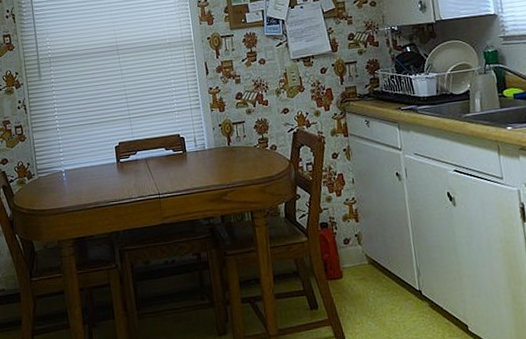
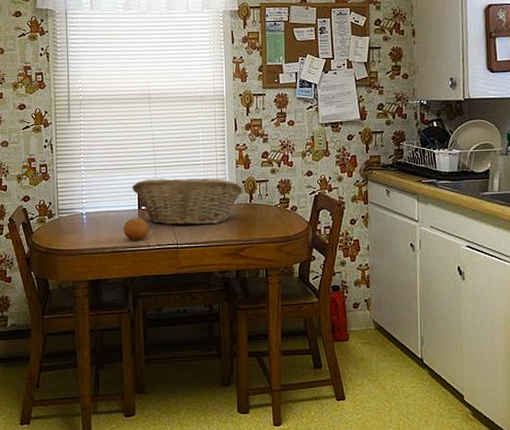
fruit: none [103,171,130,194] -> present [123,218,149,240]
fruit basket: none [108,124,220,176] -> present [132,178,243,225]

